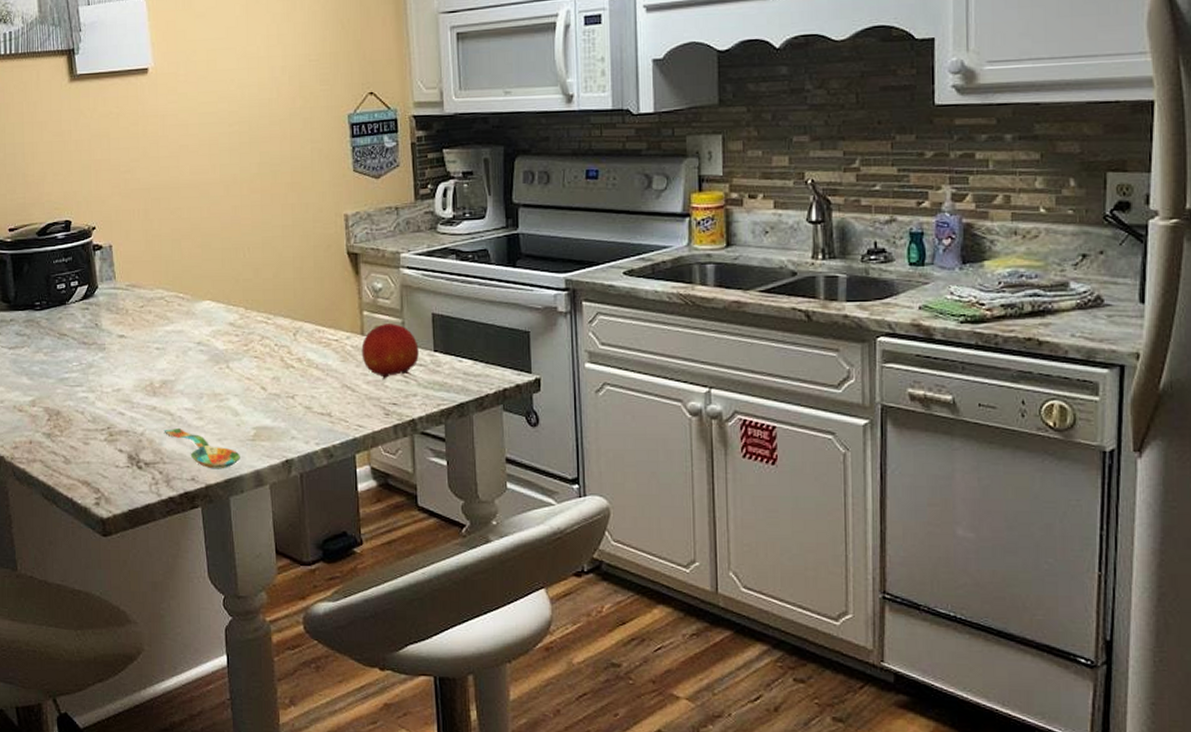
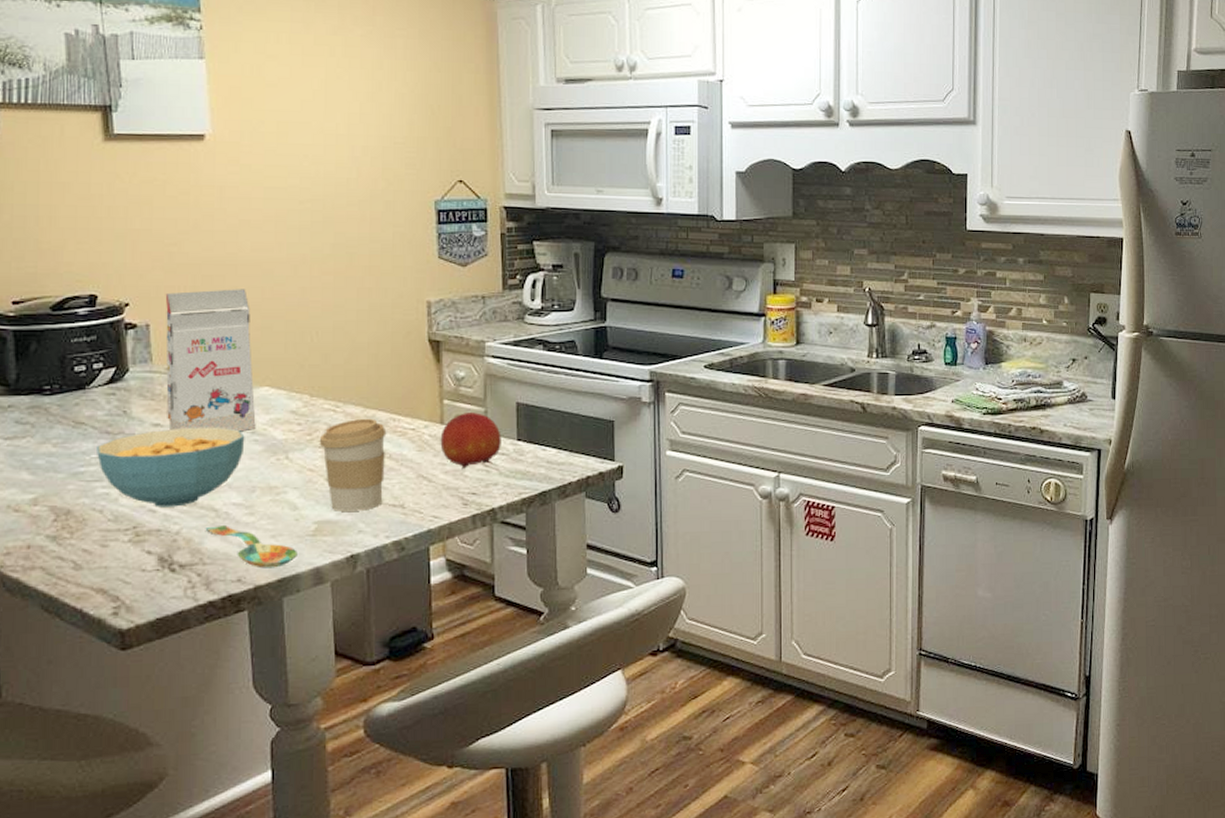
cereal bowl: none [77,338,193,411] -> present [97,427,245,507]
gift box: none [123,210,201,343] -> present [165,289,256,432]
coffee cup: none [254,329,313,418] -> present [319,418,387,511]

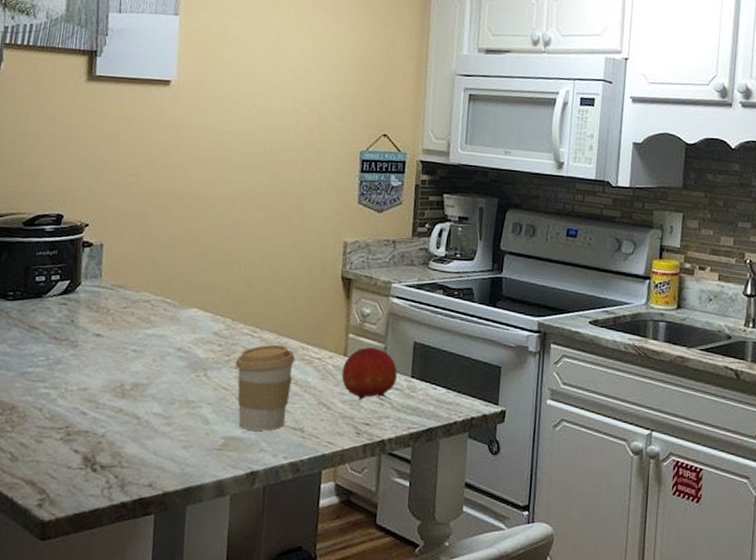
cereal bowl: present [97,427,245,507] -> none [44,339,172,412]
gift box: present [165,289,256,432] -> none [107,217,191,348]
spoon: present [205,524,297,569] -> none [127,432,204,477]

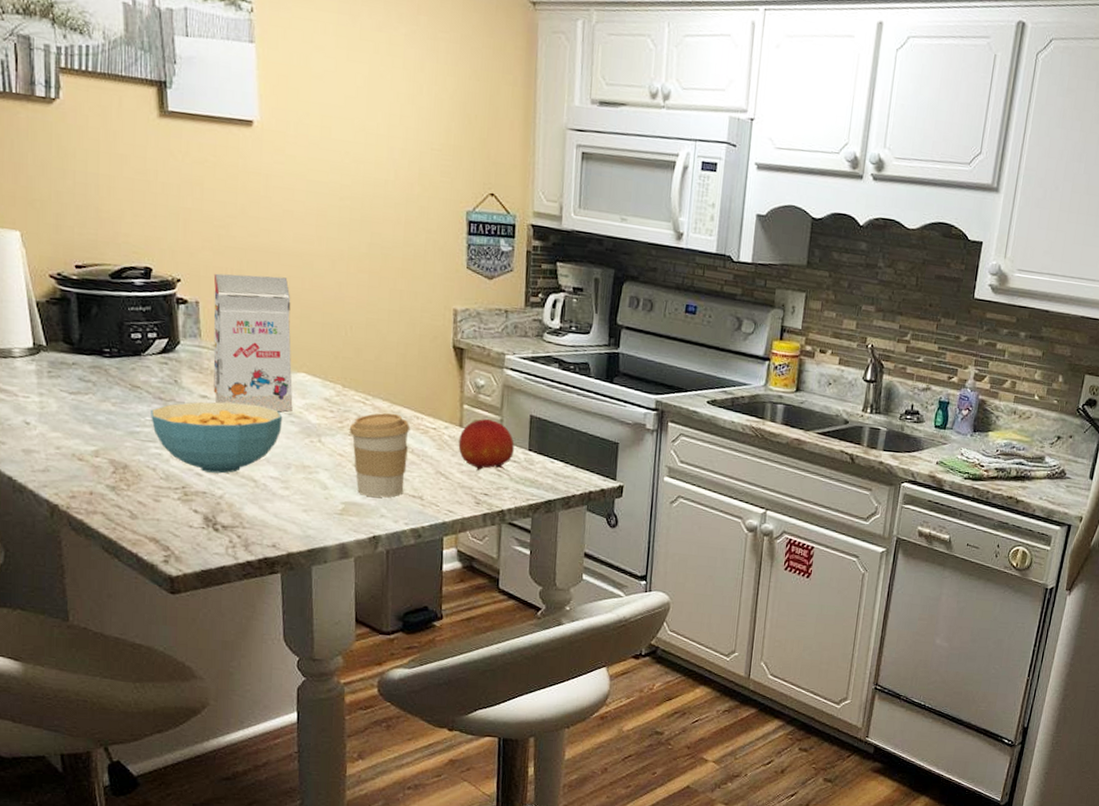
cereal bowl: none [44,339,172,412] -> present [151,402,283,474]
gift box: none [107,217,191,348] -> present [213,273,293,412]

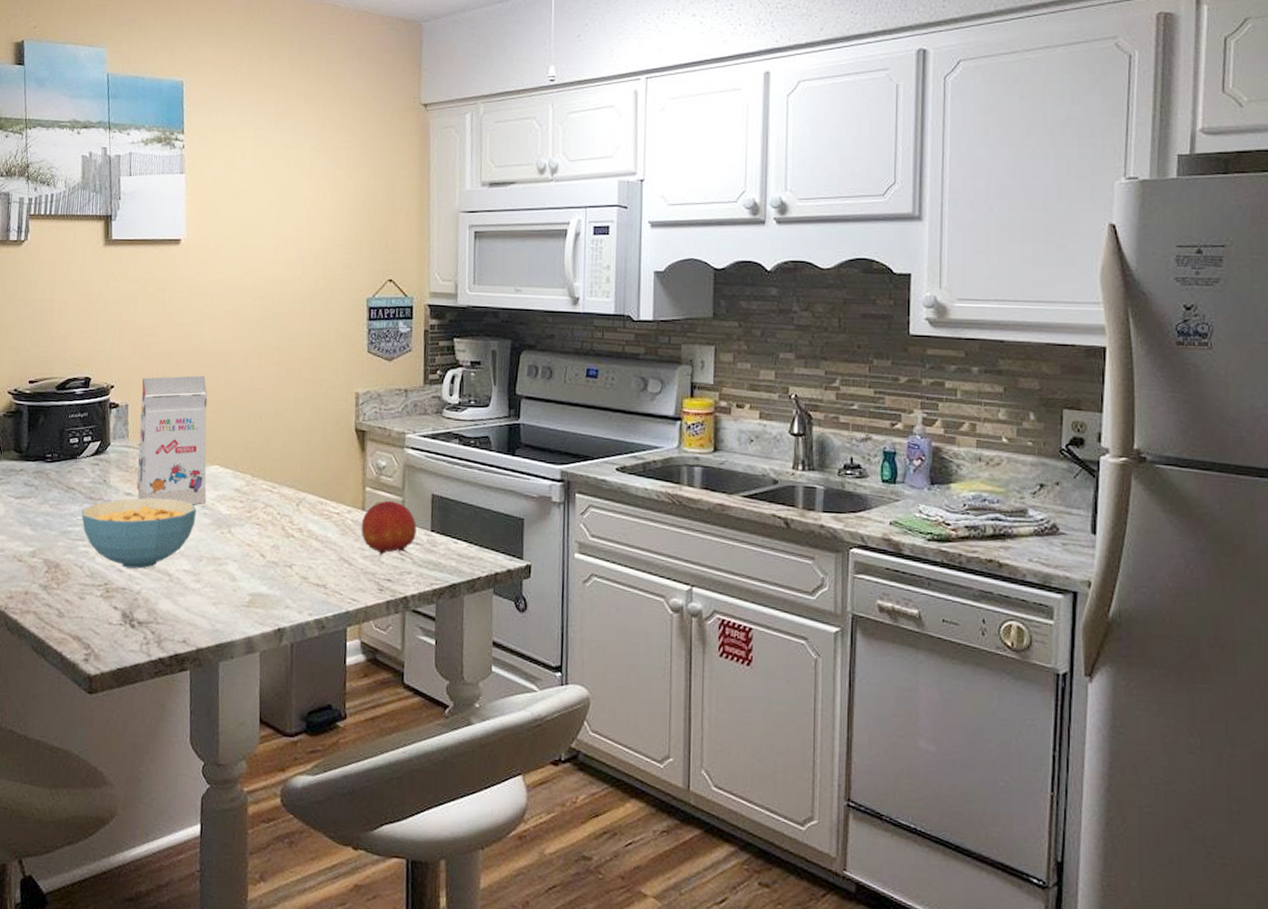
coffee cup: present [349,412,410,498] -> none [256,499,315,587]

